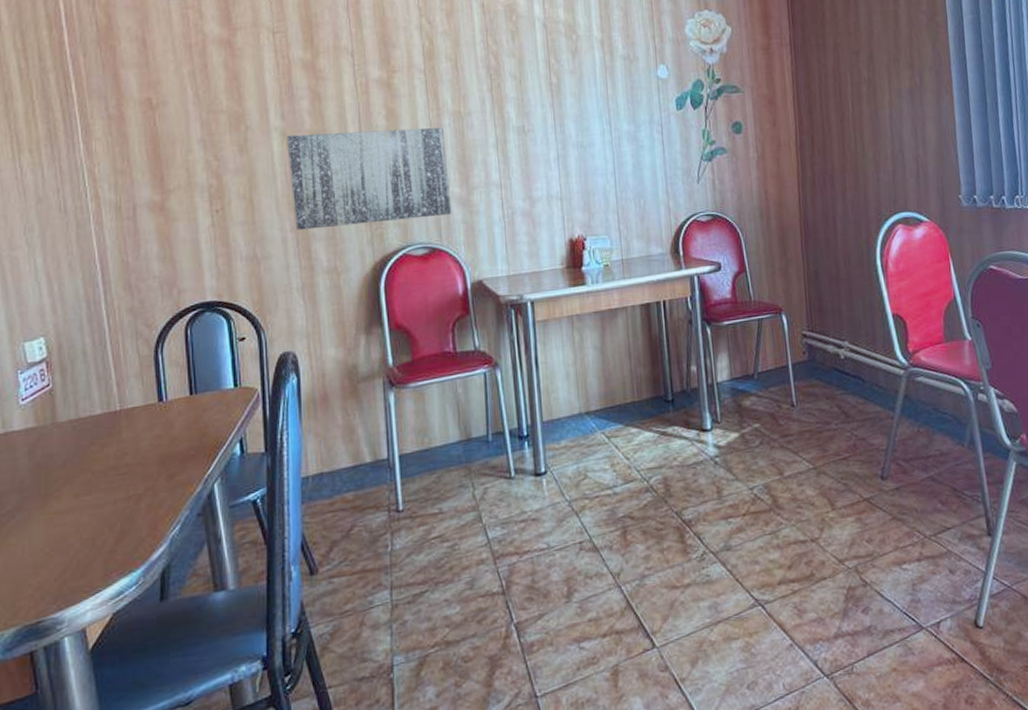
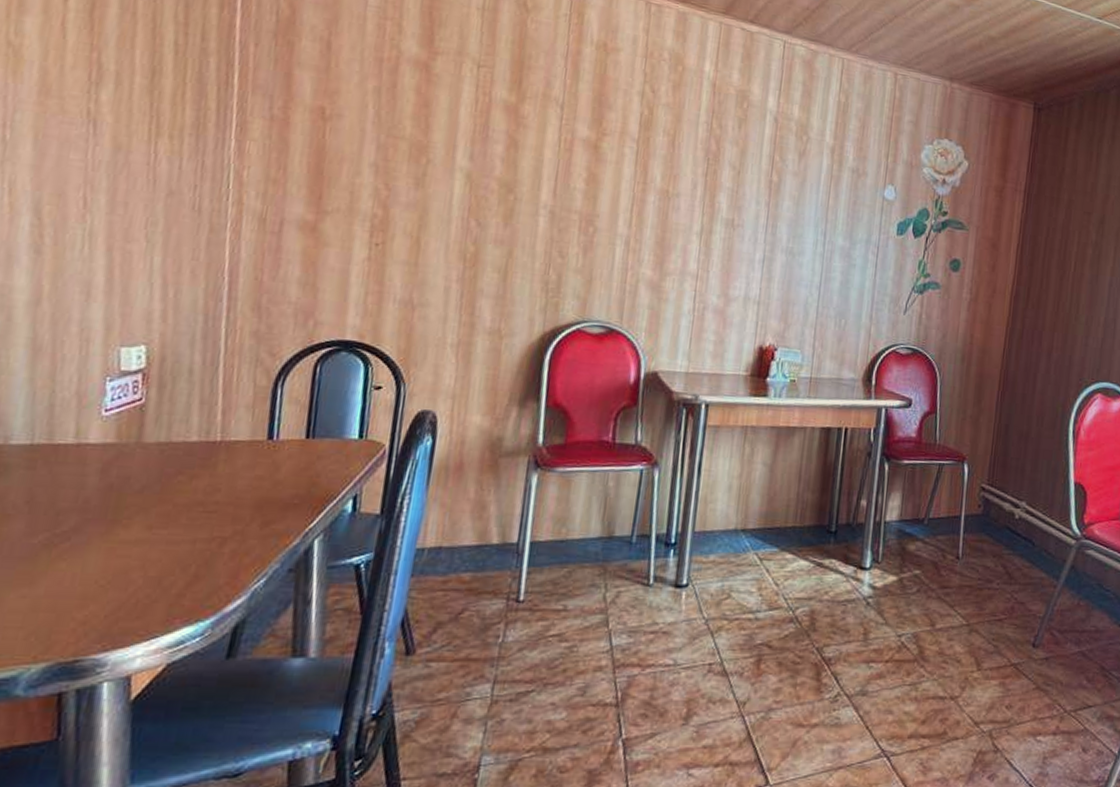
wall art: present [286,128,452,231] -> none [463,178,647,297]

